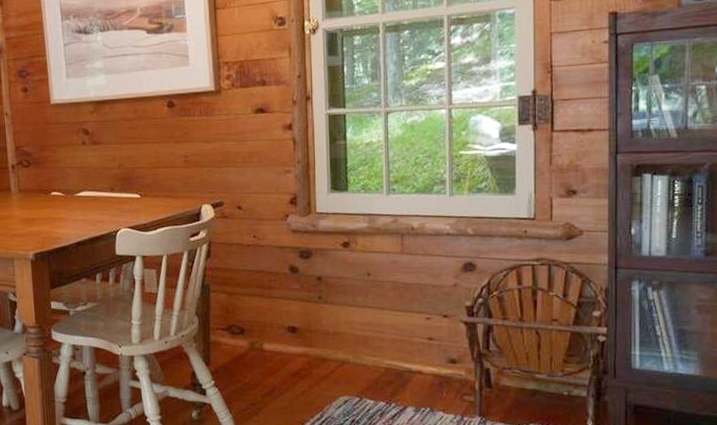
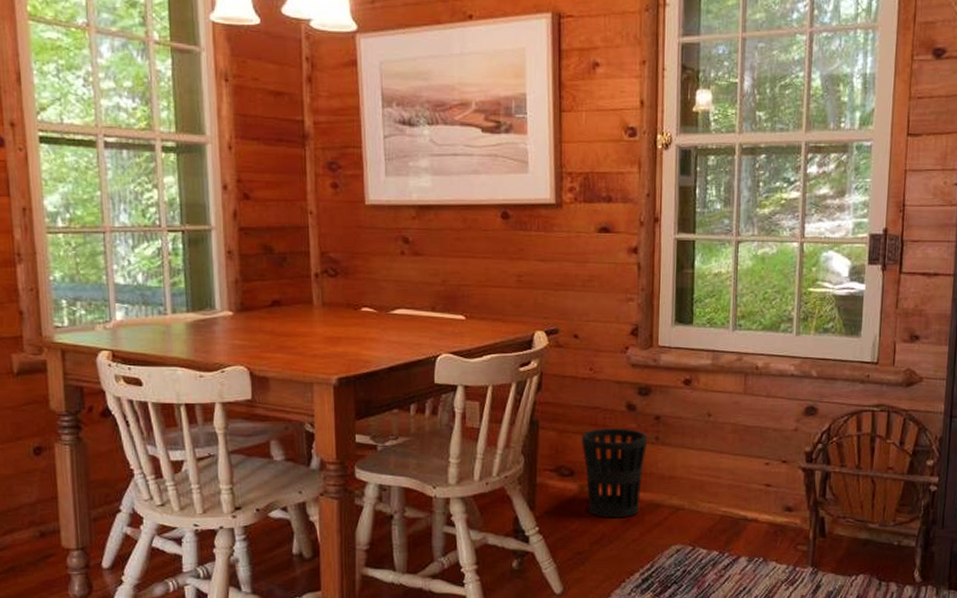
wastebasket: none [250,289,311,372] -> present [582,428,647,518]

